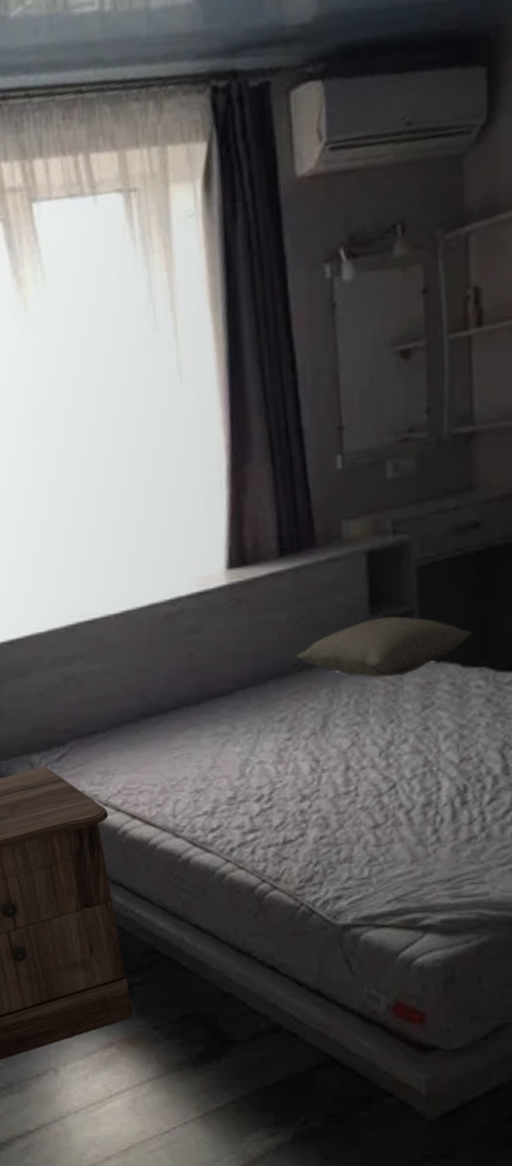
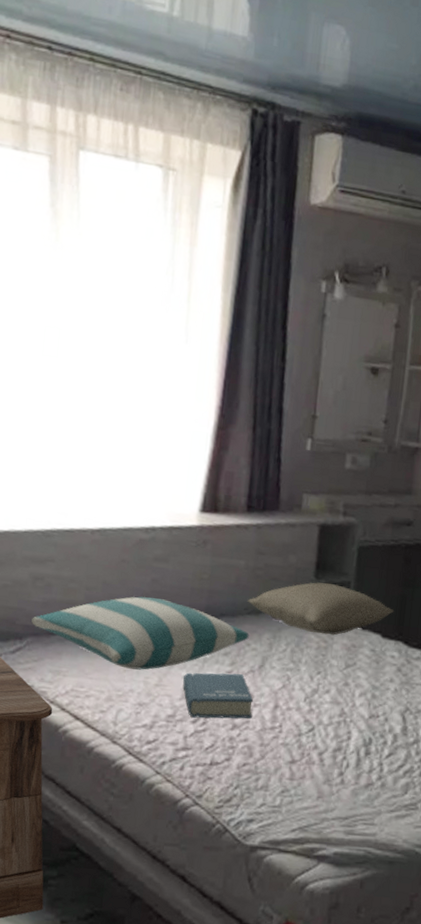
pillow: none [71,673,304,756] -> present [31,596,249,670]
book: none [239,739,322,796] -> present [183,673,253,719]

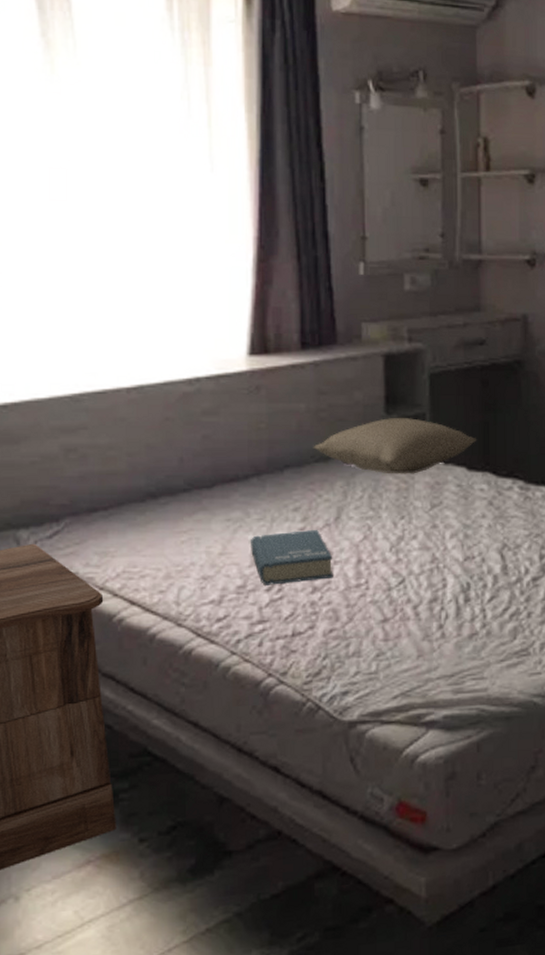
pillow: present [31,596,249,670] -> none [68,456,320,540]

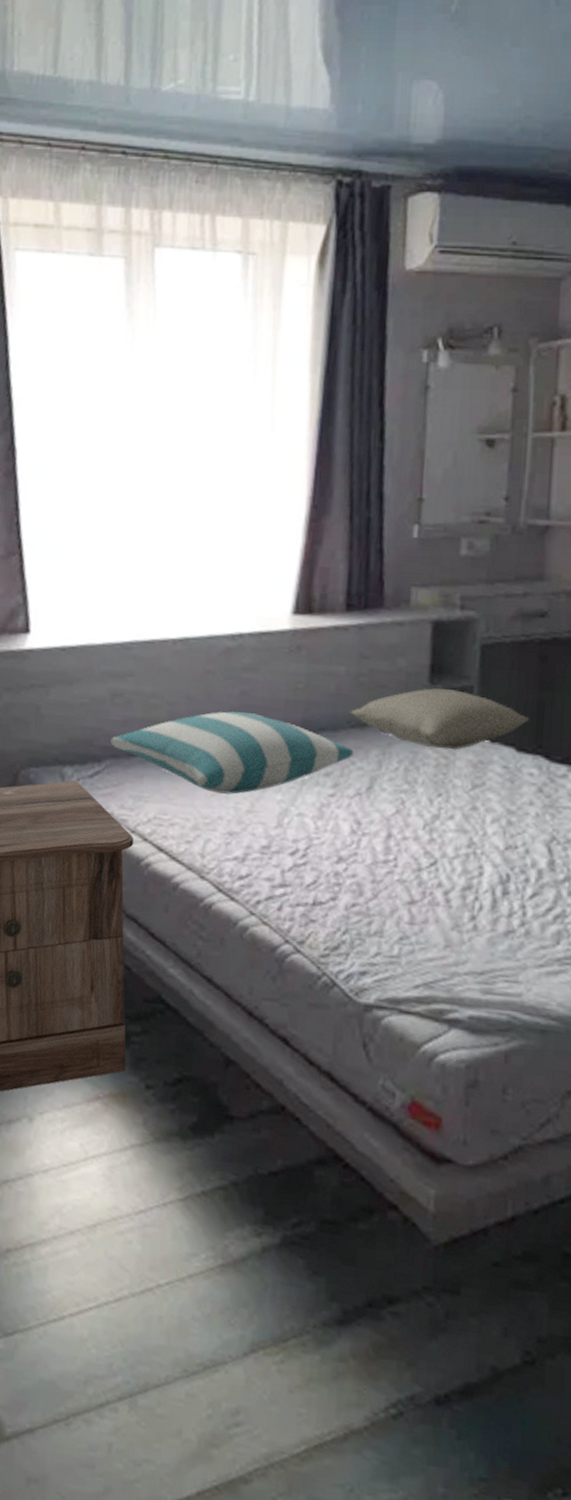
pillow: none [68,456,320,540] -> present [110,710,354,794]
book: present [251,530,333,585] -> none [278,796,361,850]

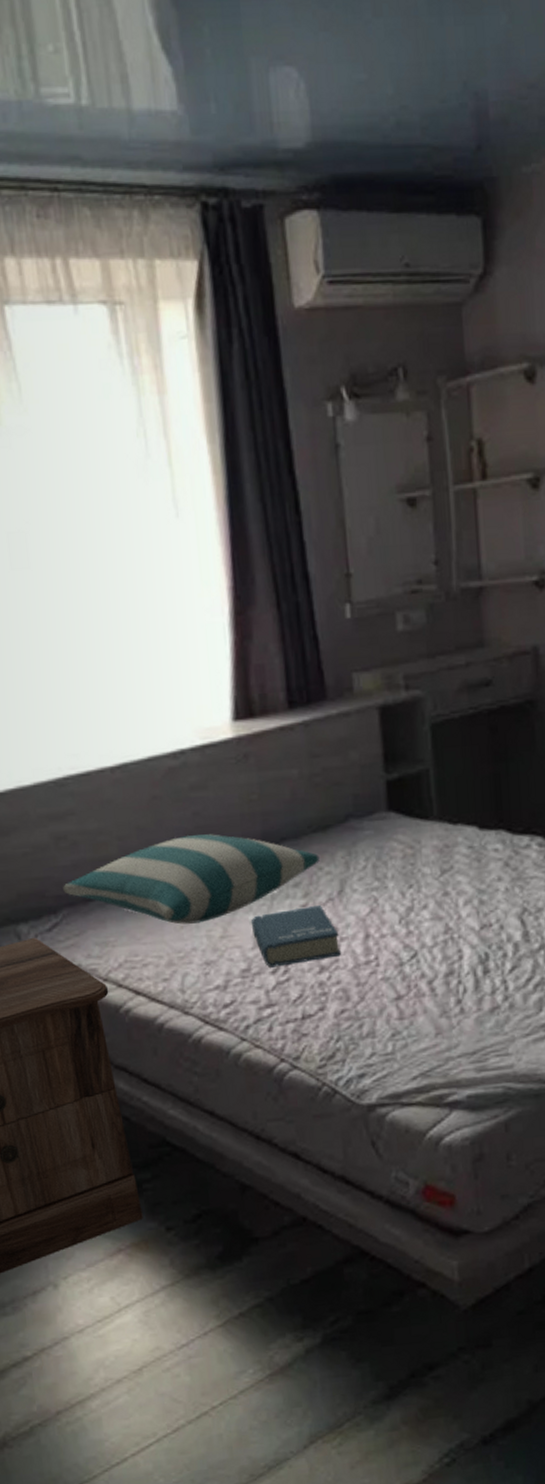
book: none [278,796,361,850] -> present [252,906,341,968]
pillow: present [350,688,530,750] -> none [309,776,488,840]

